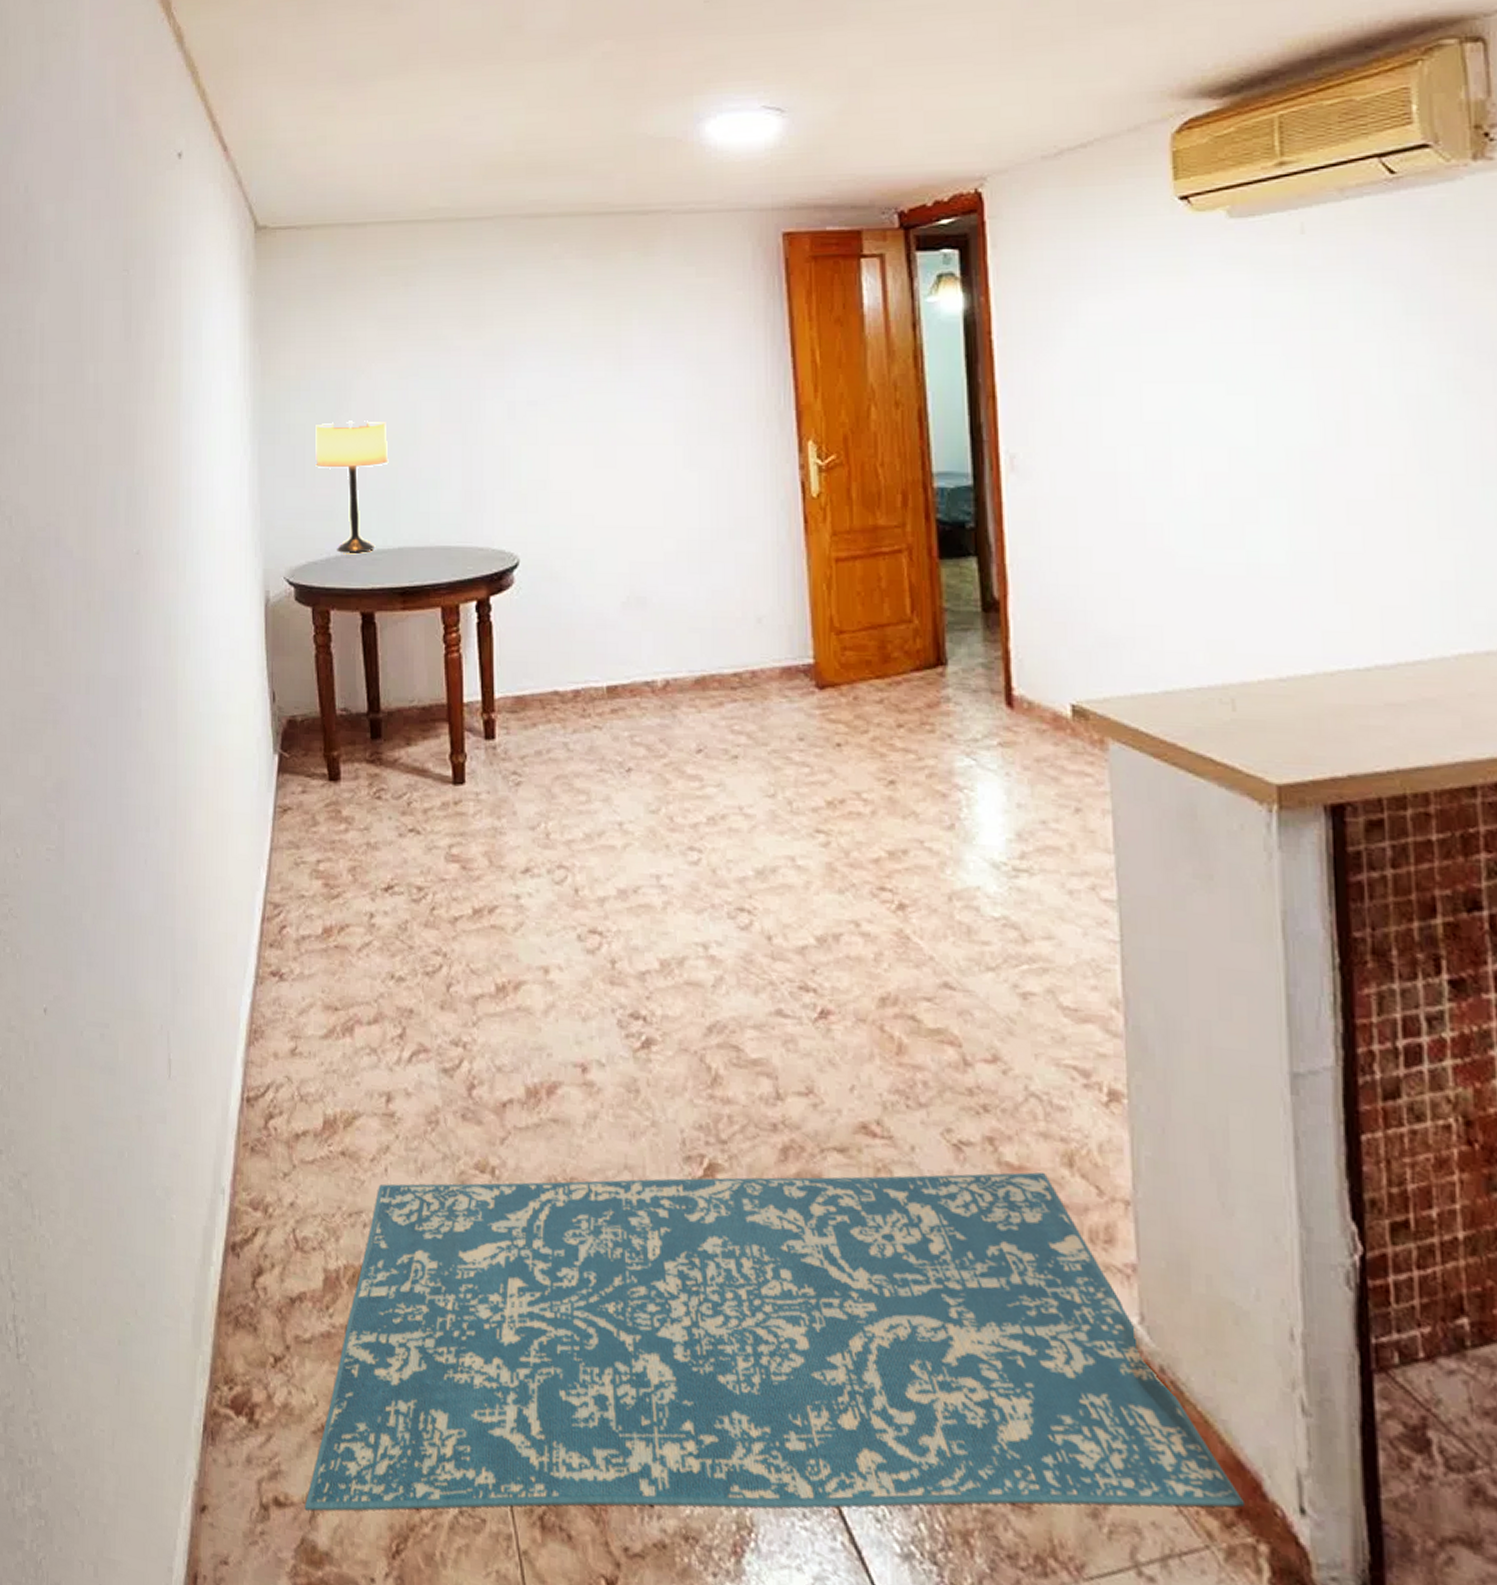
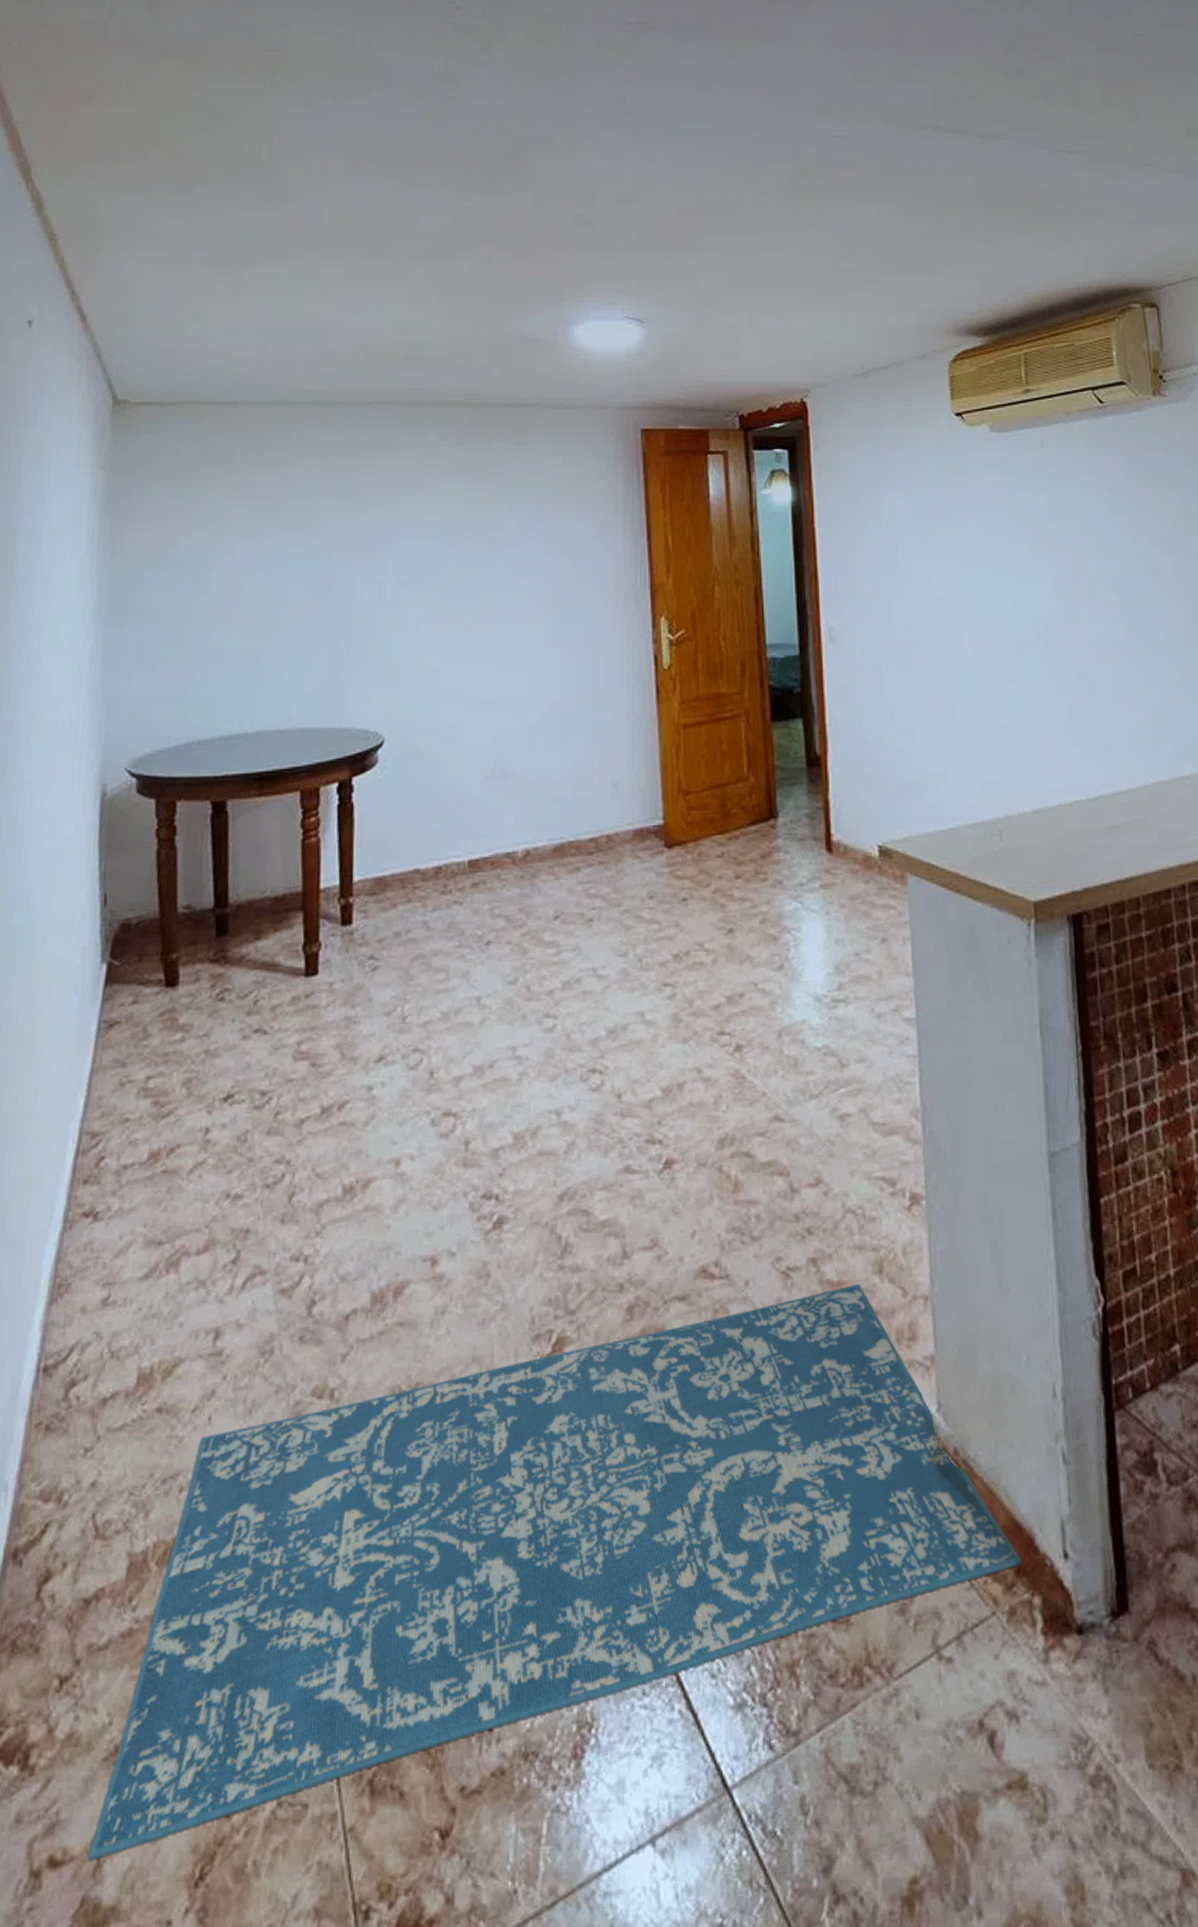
table lamp: present [317,422,387,553] -> none [170,603,249,740]

